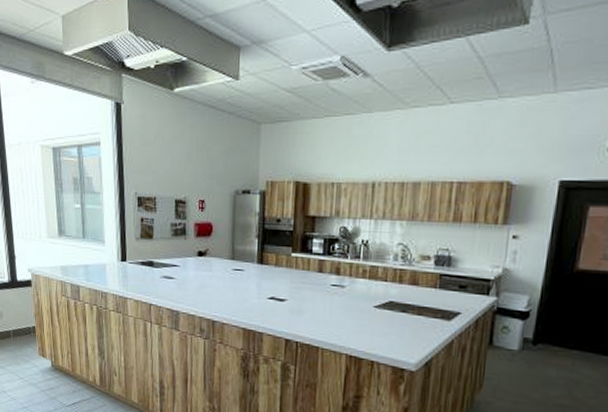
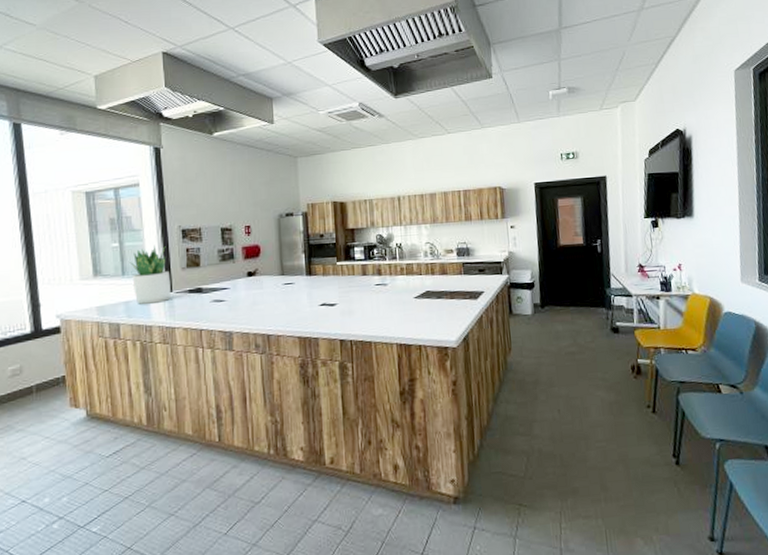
planter: none [89,210,125,271] -> present [129,244,171,304]

